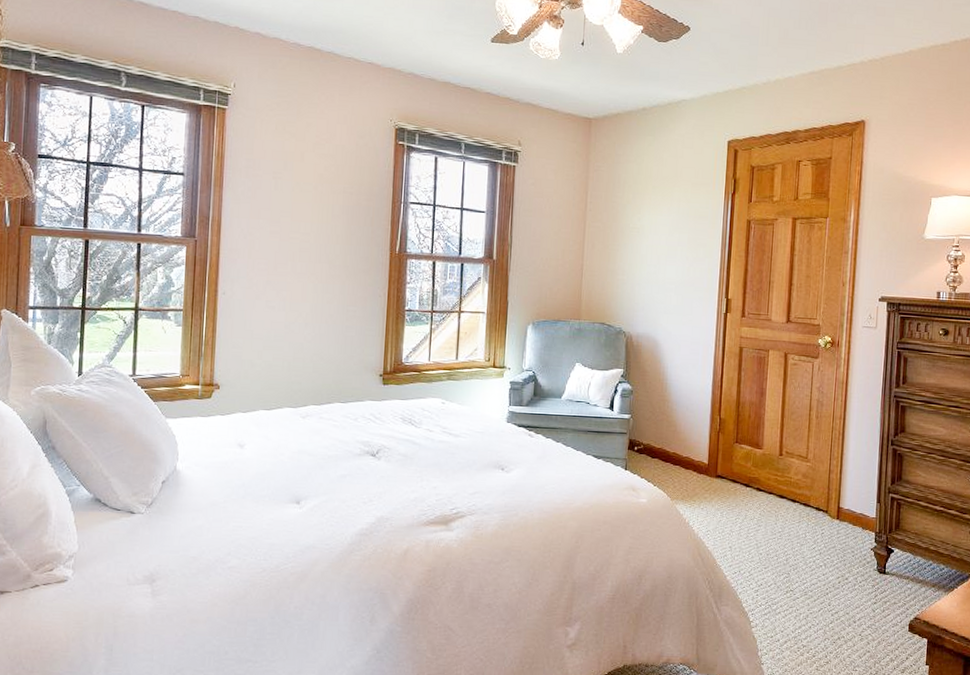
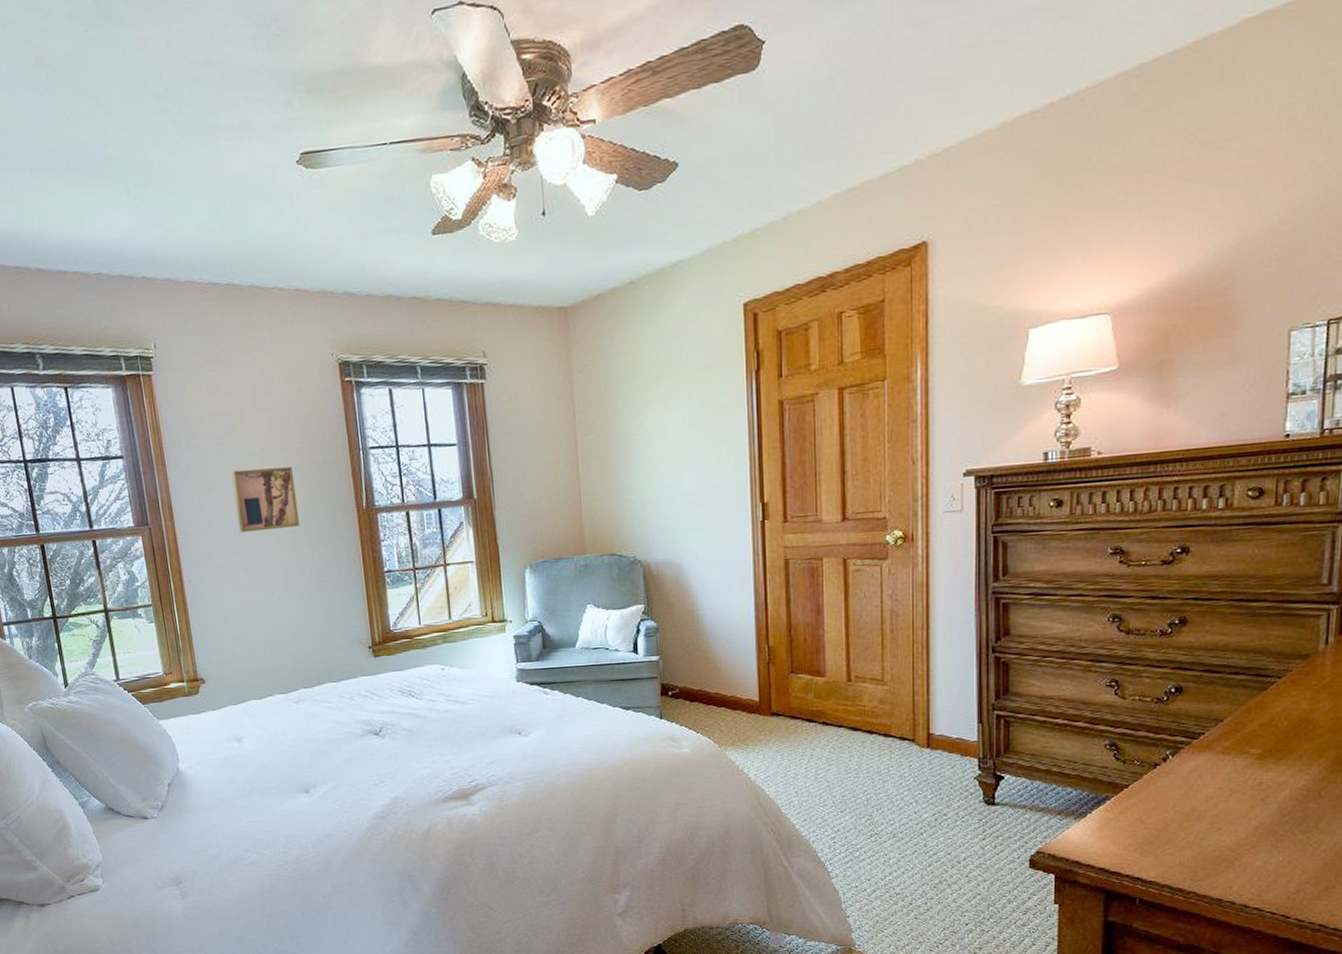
wall art: none [280,202,339,260] -> present [231,466,300,533]

